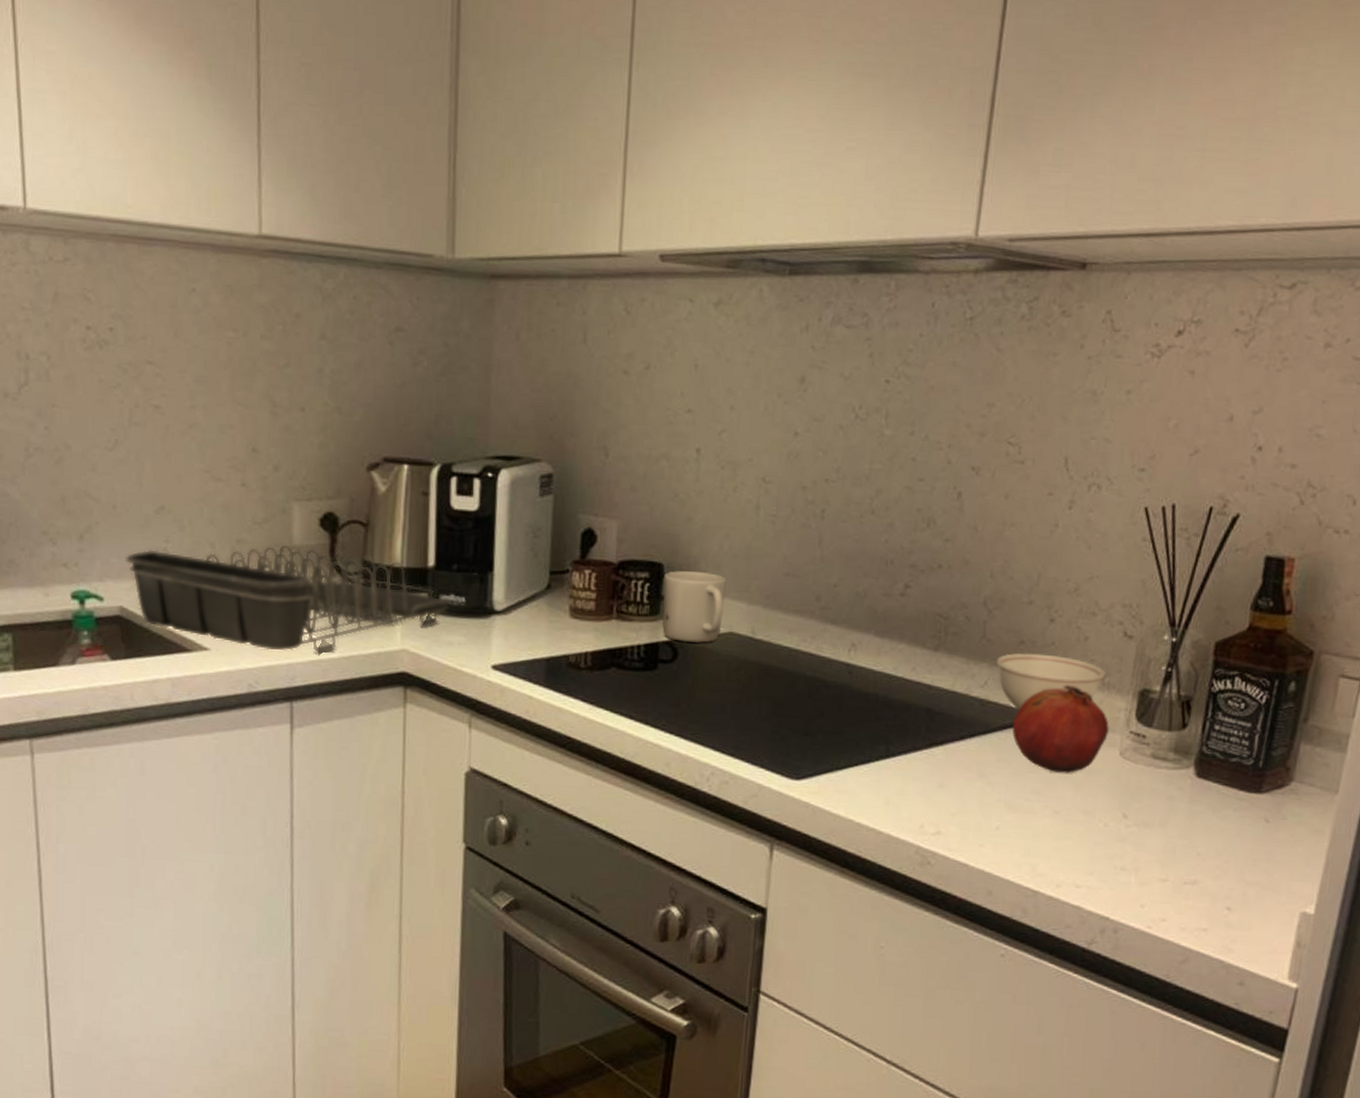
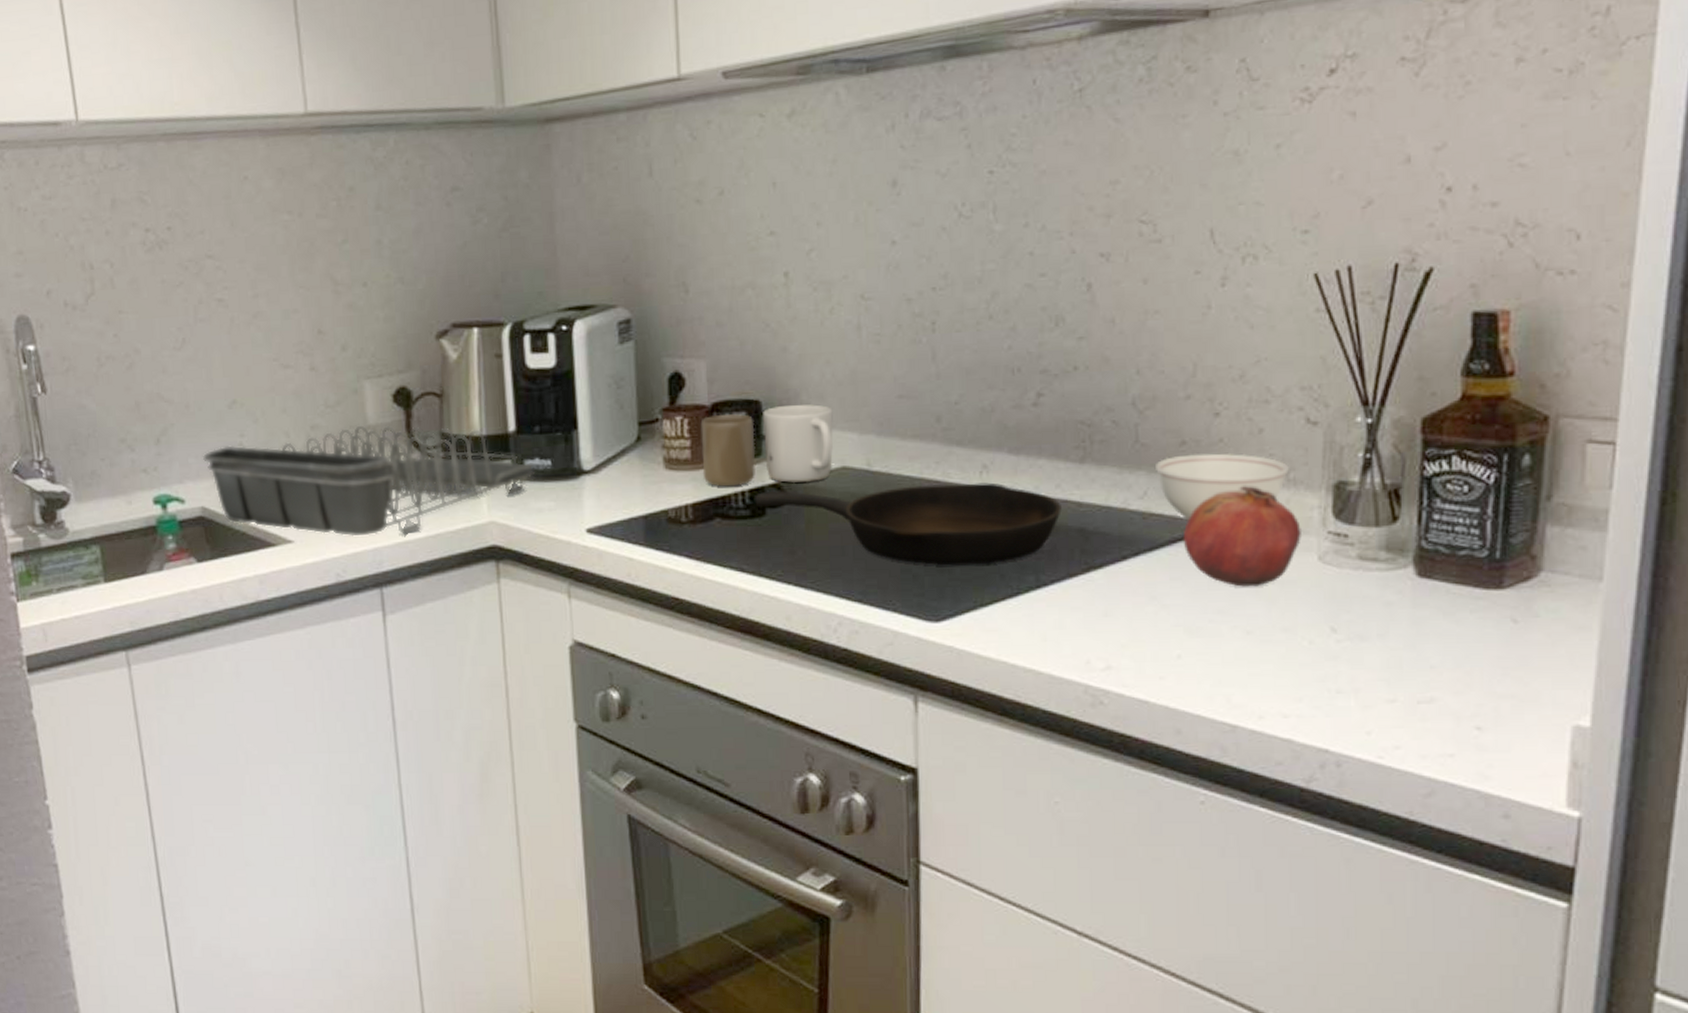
cup: none [604,573,656,640] -> present [700,414,756,487]
frying pan: none [647,647,915,733] -> present [753,482,1062,566]

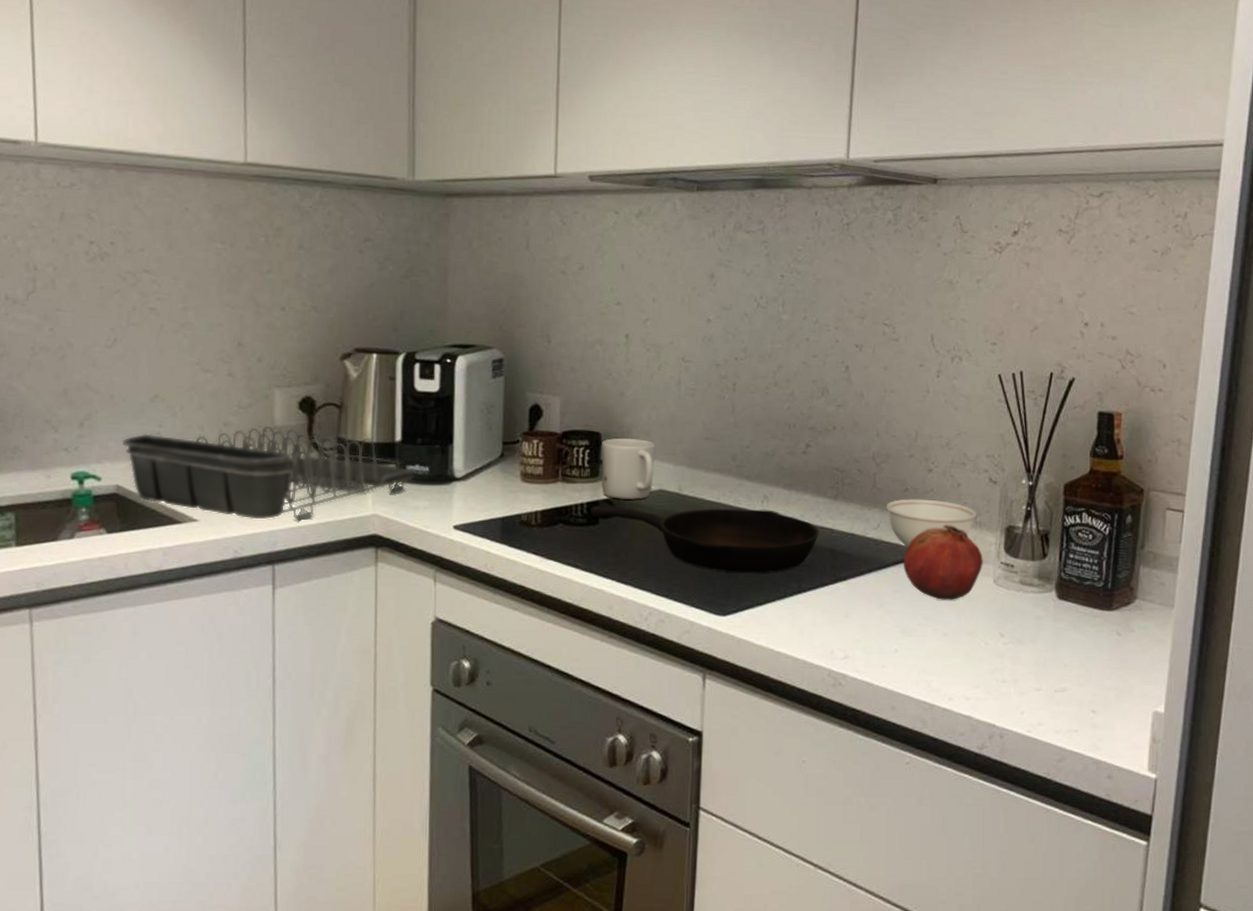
cup: present [700,414,756,487] -> none [551,441,595,499]

